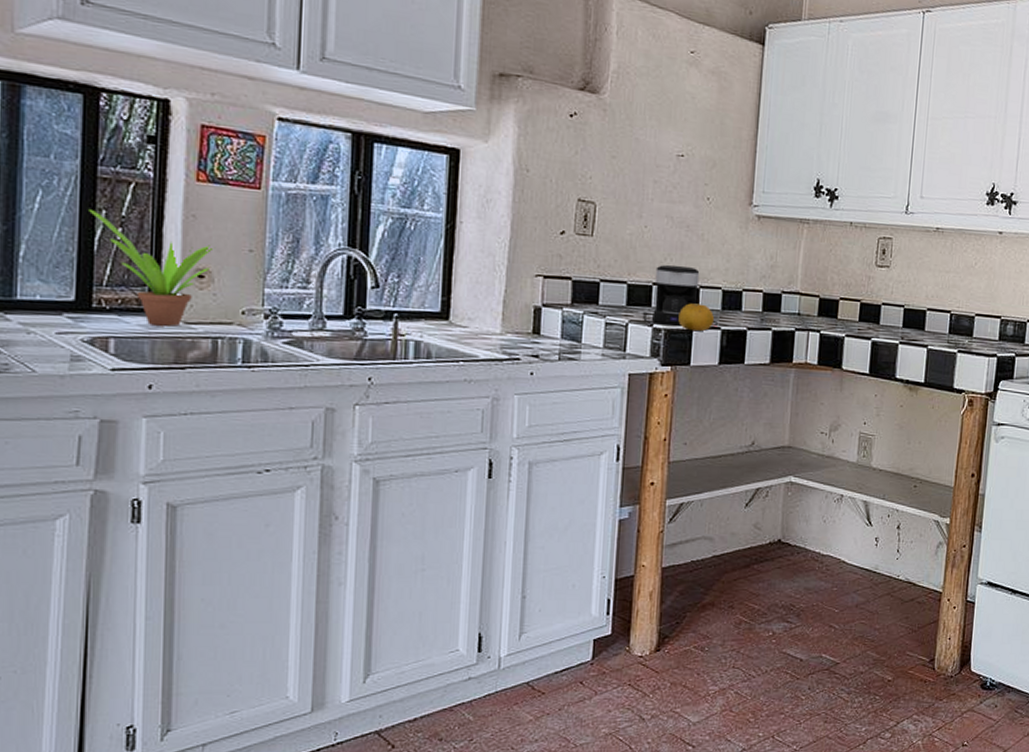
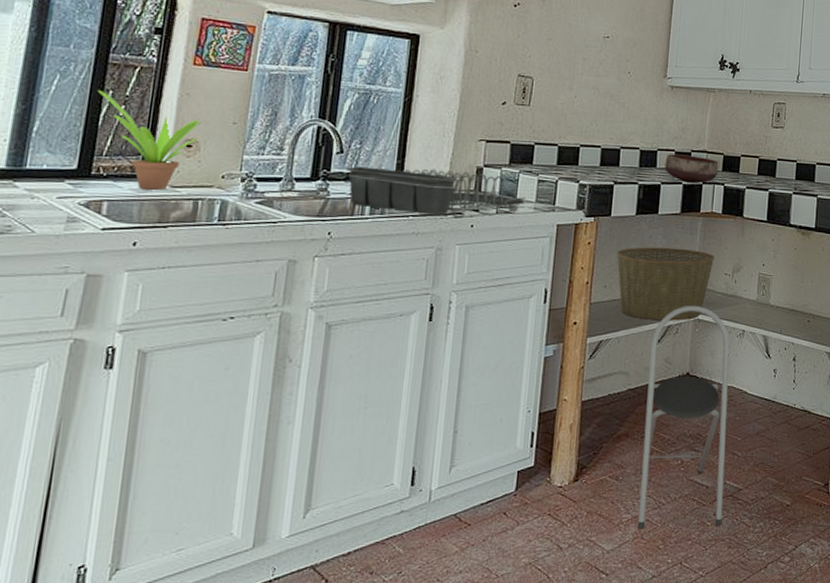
dish rack: none [384,303,591,365] -> present [346,166,525,219]
coffee maker: present [642,265,719,327] -> none [570,129,637,183]
fruit: present [678,303,715,332] -> none [601,162,633,187]
basket: none [698,400,809,483] -> present [617,247,715,321]
step stool: none [726,466,827,702] -> present [638,305,730,529]
bowl: none [751,295,814,330] -> present [665,154,719,183]

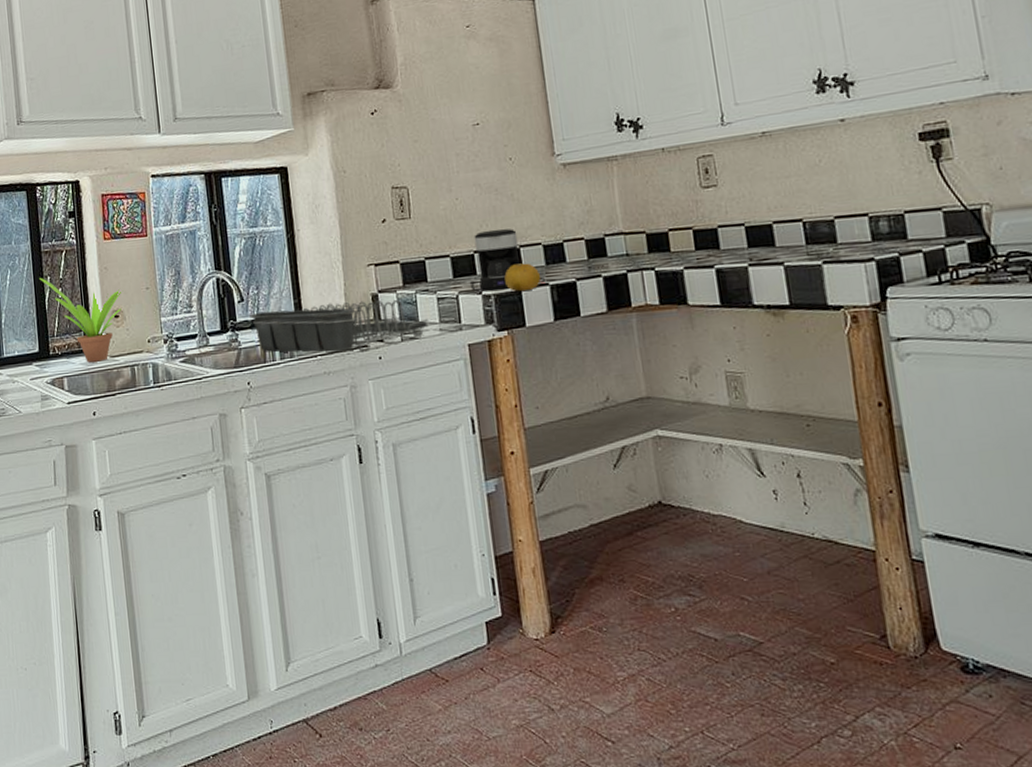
coffee maker: none [570,129,637,183] -> present [469,228,546,292]
fruit: none [601,162,633,187] -> present [504,263,542,292]
basket: present [617,247,715,321] -> none [542,353,663,442]
step stool: present [638,305,730,529] -> none [605,419,746,690]
bowl: present [665,154,719,183] -> none [575,240,644,274]

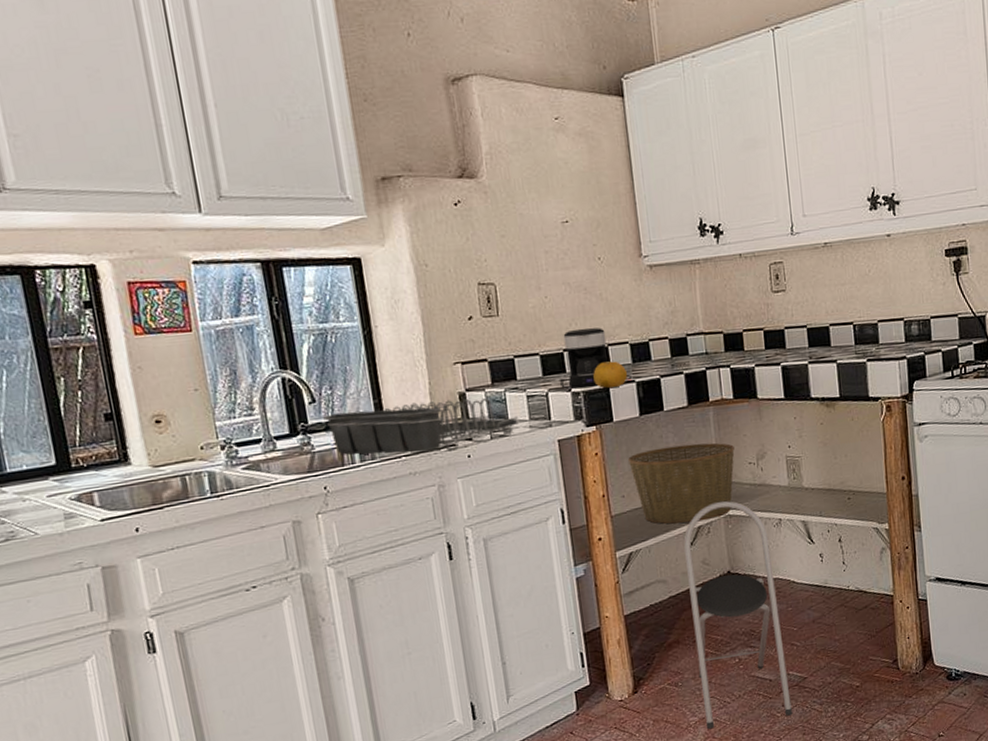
potted plant: present [40,278,123,363] -> none [49,379,165,474]
basket: none [542,353,663,442] -> present [628,443,735,524]
step stool: none [605,419,746,690] -> present [683,500,792,730]

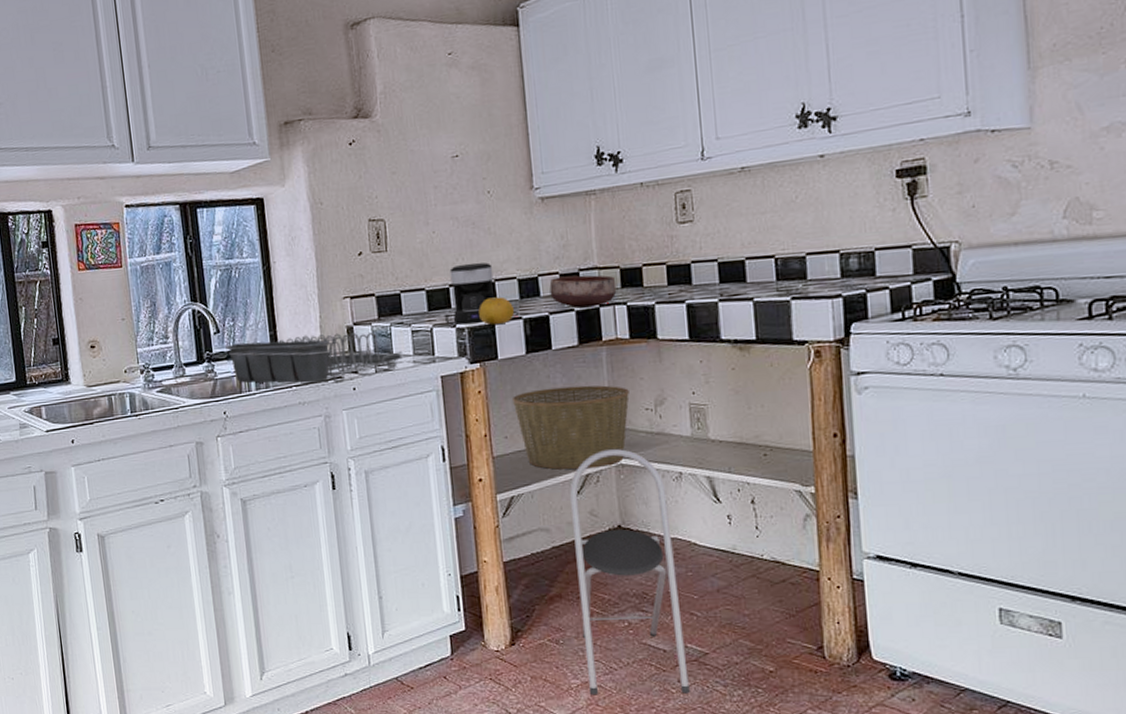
bowl: none [659,339,721,372] -> present [549,275,617,309]

